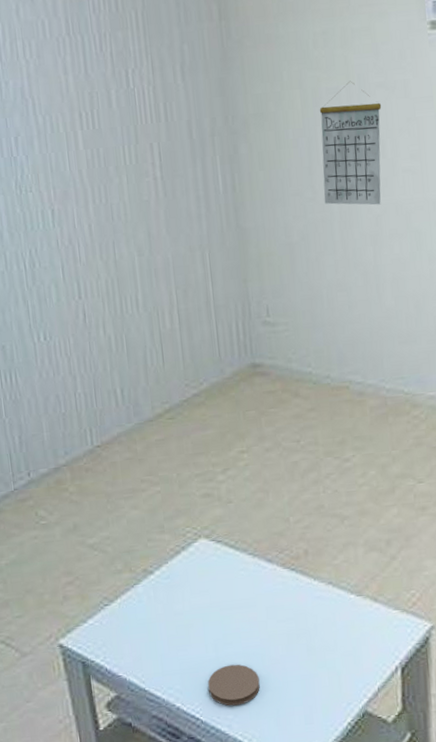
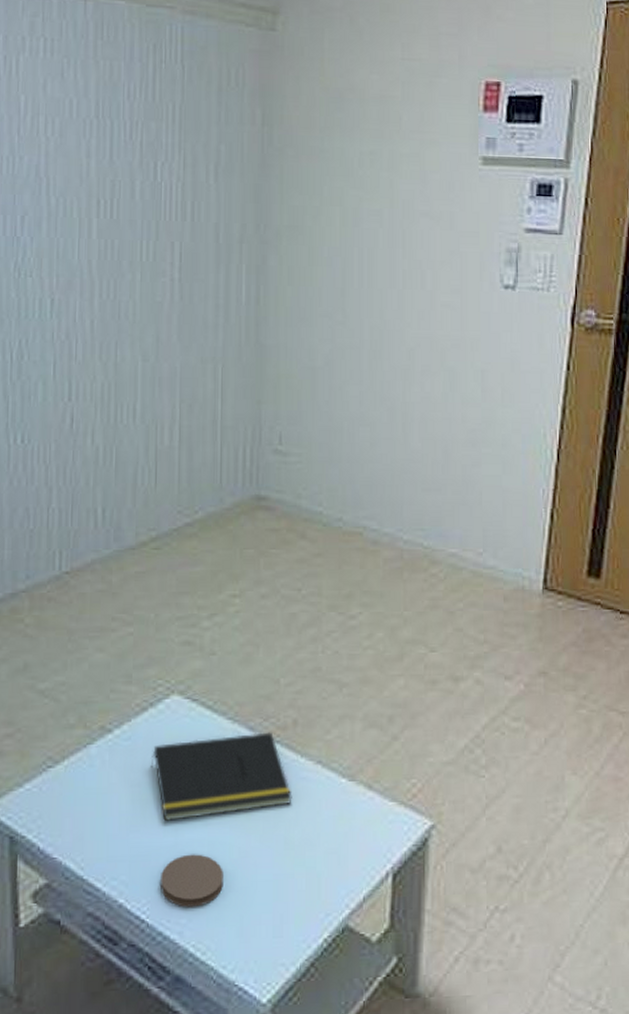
notepad: none [188,562,310,641] -> present [150,732,292,822]
calendar: present [319,81,382,205] -> none [354,205,425,338]

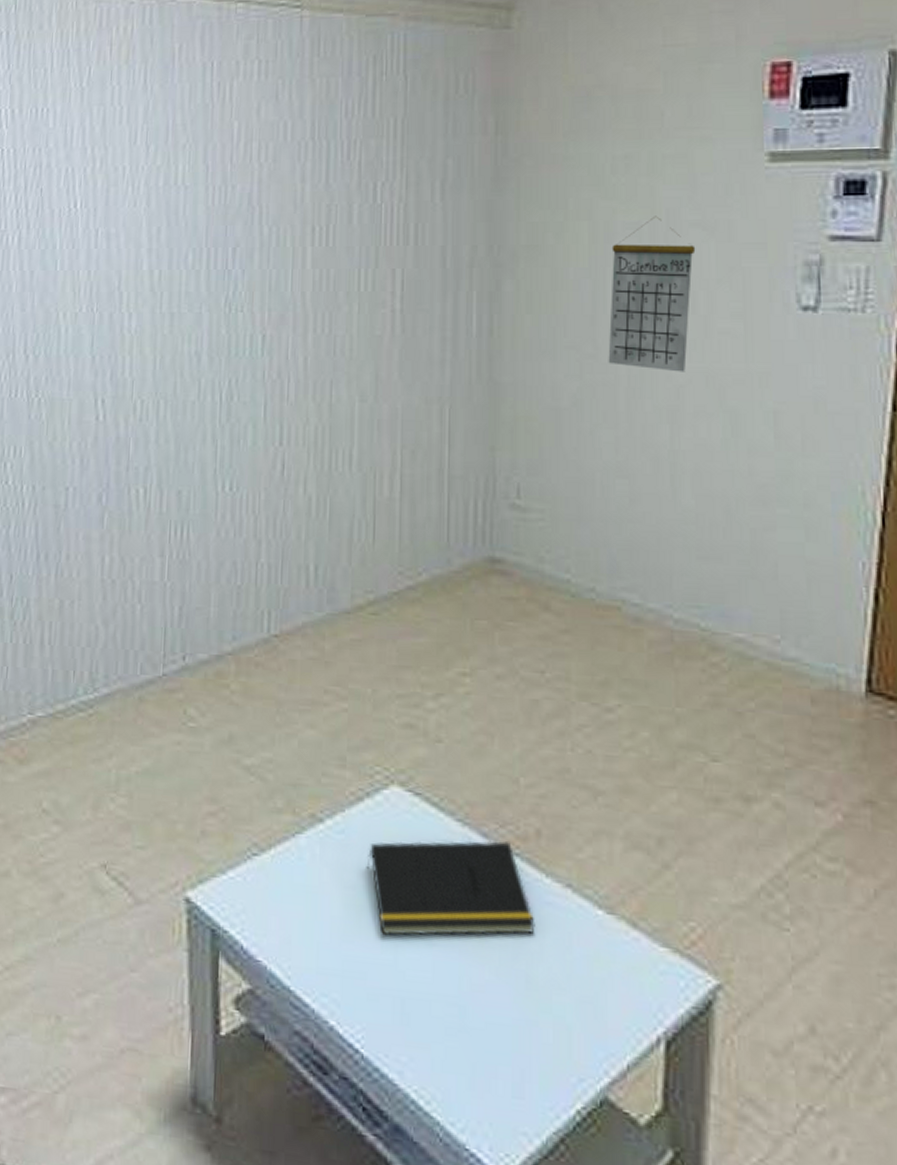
coaster: present [161,854,223,907] -> none [377,978,451,1044]
calendar: none [354,205,425,338] -> present [608,216,696,372]

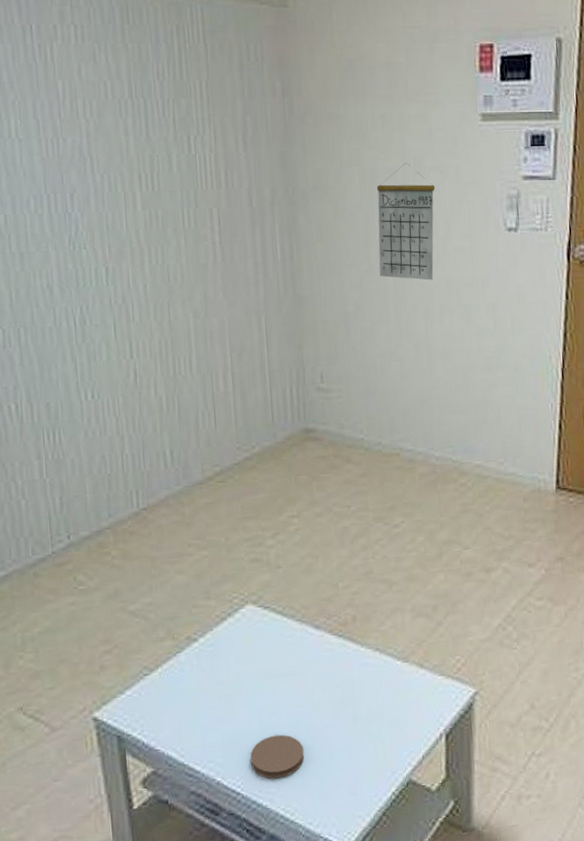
notepad: present [366,840,535,936] -> none [233,628,357,711]
coaster: none [377,978,451,1044] -> present [250,734,304,779]

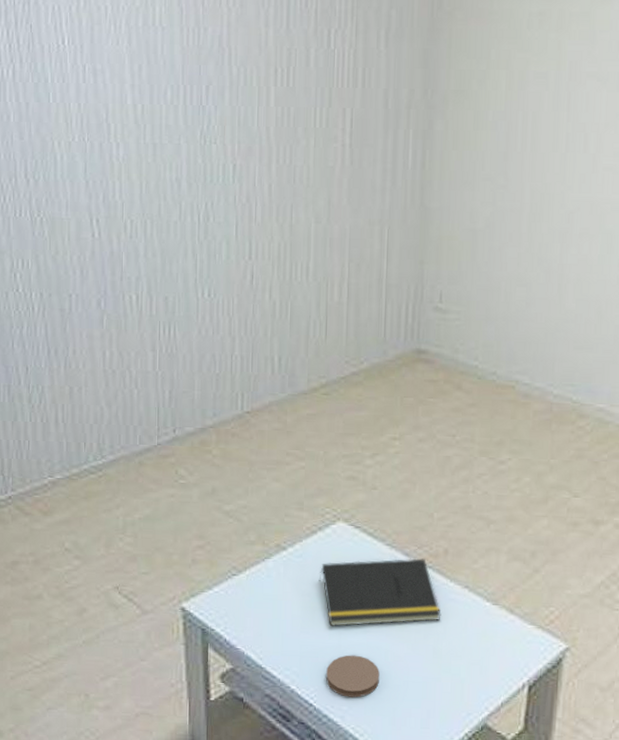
notepad: none [233,628,357,711] -> present [318,558,441,627]
calendar: present [376,162,436,280] -> none [516,67,591,201]

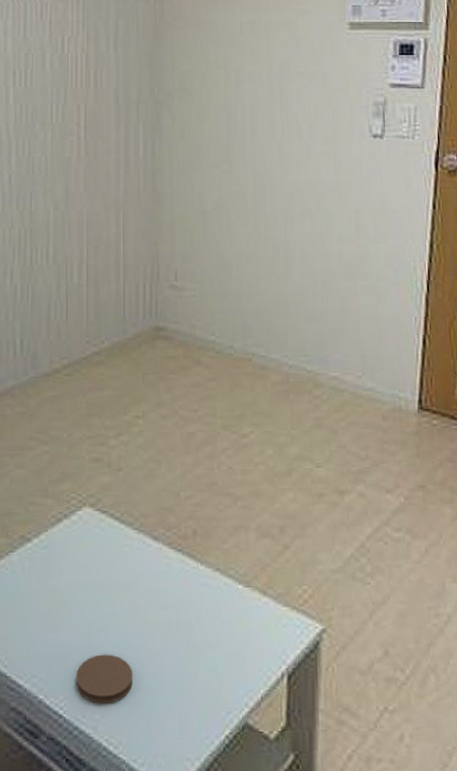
notepad: present [318,558,441,627] -> none [65,541,194,624]

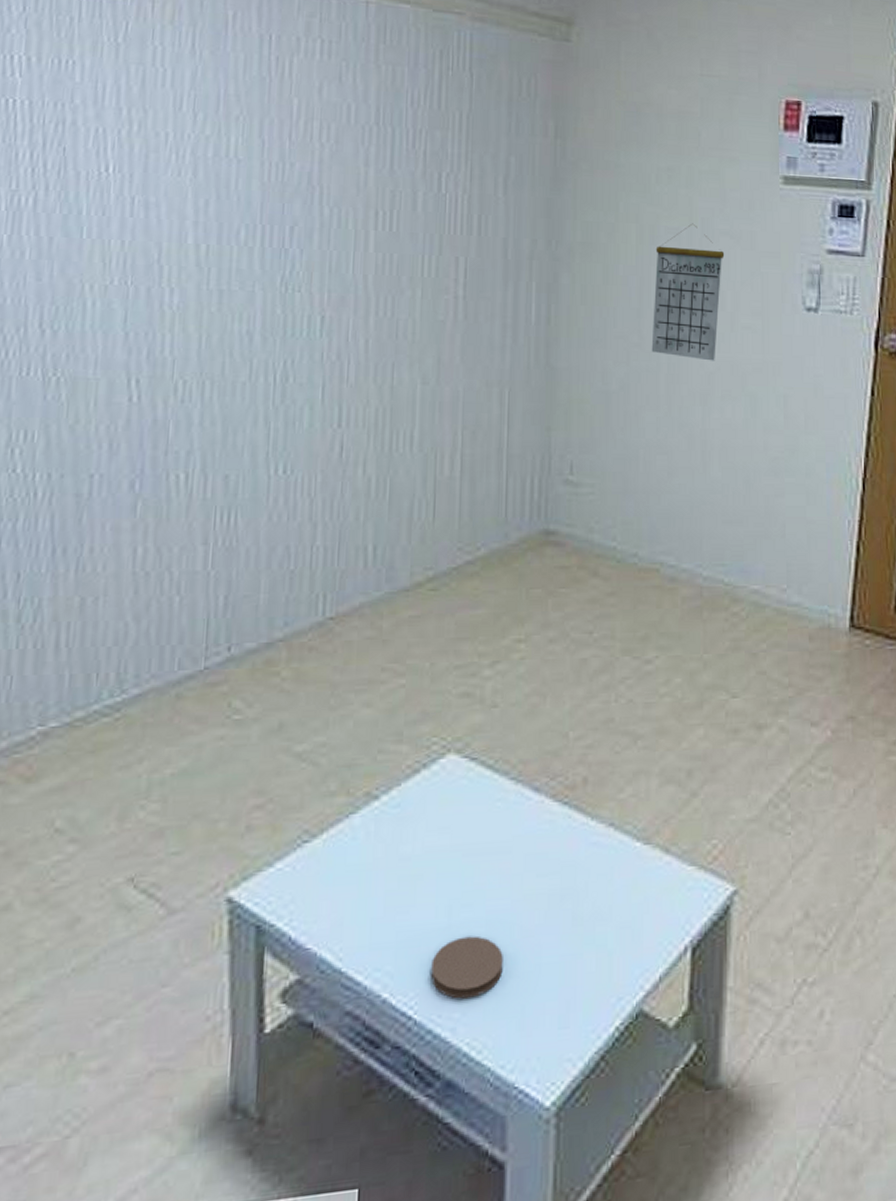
calendar: none [239,67,300,183] -> present [651,223,725,361]

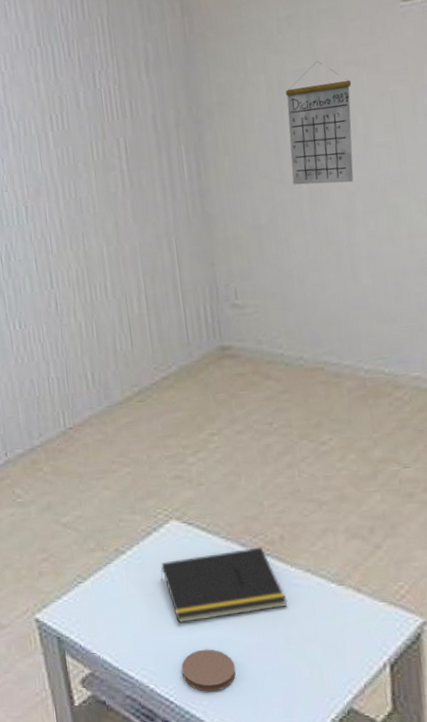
notepad: none [422,792,581,900] -> present [160,547,288,624]

